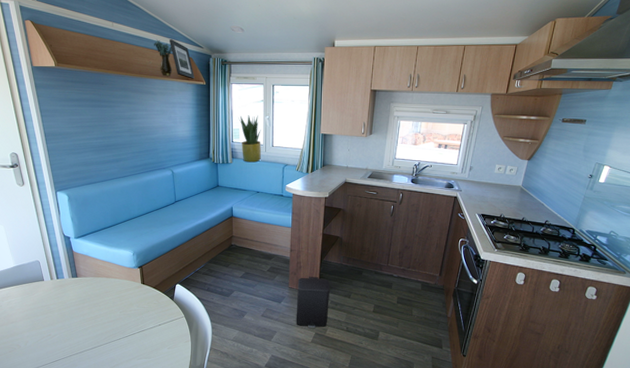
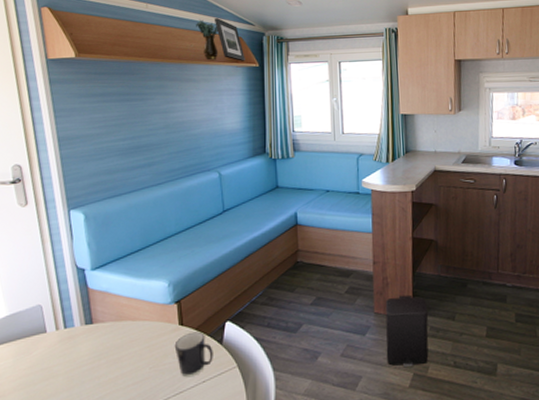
mug: none [138,289,167,320] -> present [174,331,213,377]
planter: present [238,115,261,163] -> none [300,98,329,155]

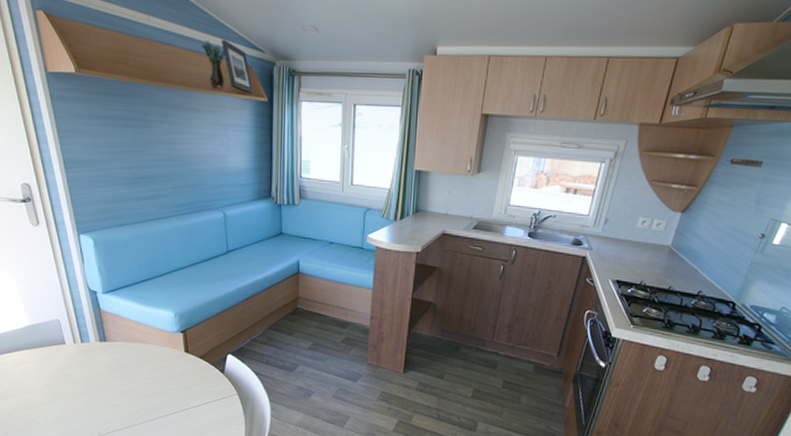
mug: present [174,331,213,377] -> none [180,360,216,397]
pedal bin: present [385,294,429,368] -> none [374,350,419,415]

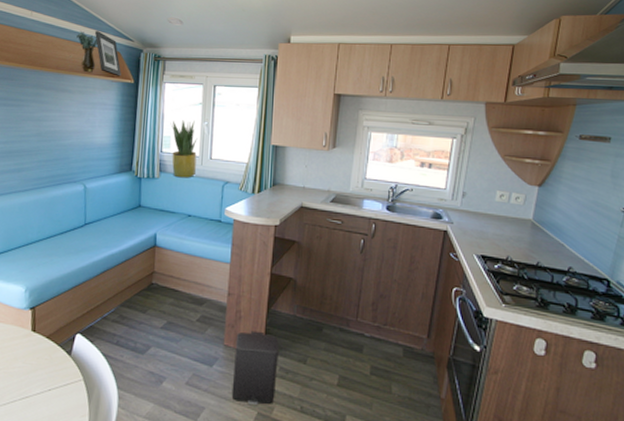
planter: none [309,143,338,205] -> present [170,120,198,178]
pedal bin: none [374,350,419,415] -> present [231,330,280,406]

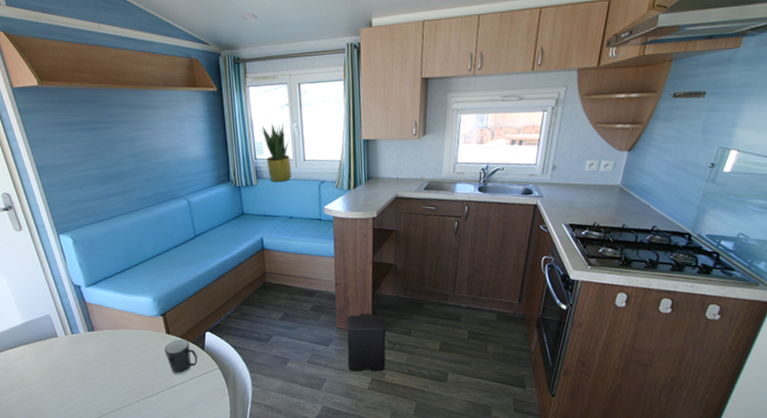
mug: none [25,339,62,383] -> present [164,339,198,374]
vase: present [76,30,98,73] -> none [150,39,176,86]
picture frame: present [94,31,122,76] -> none [167,37,203,86]

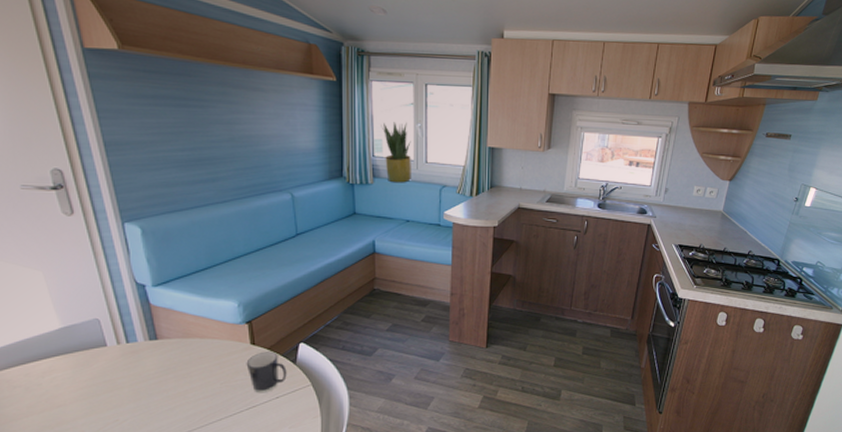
pedal bin: present [346,313,387,374] -> none [458,325,502,391]

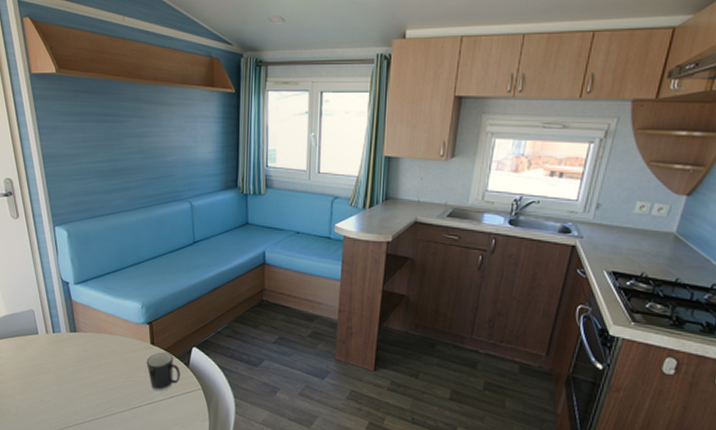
planter: present [381,122,411,183] -> none [275,131,304,194]

